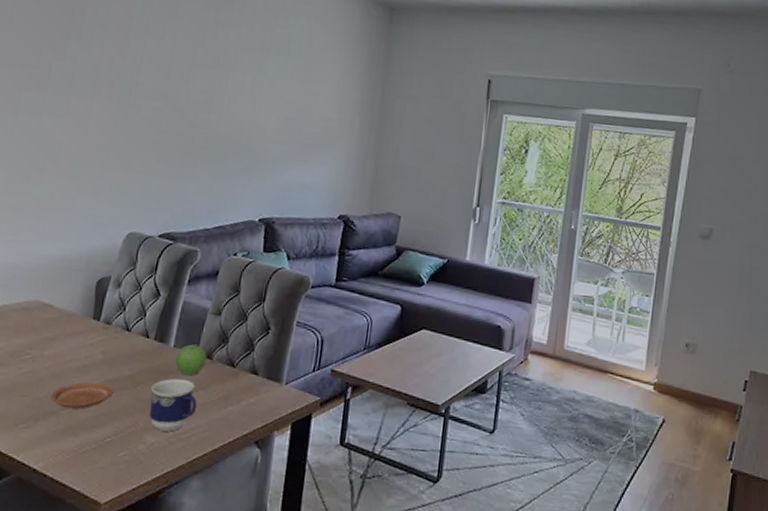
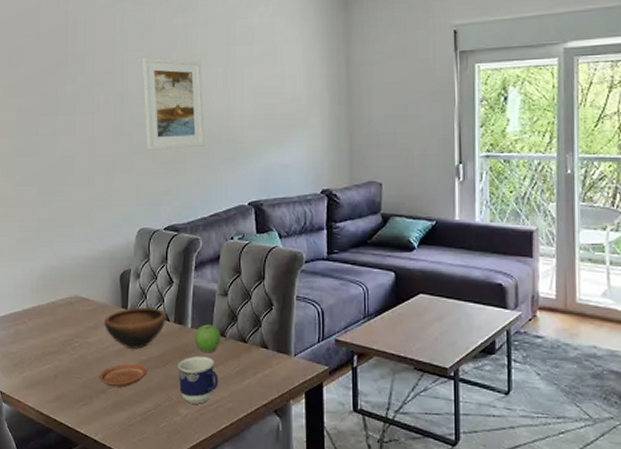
bowl: none [68,319,147,367] -> present [105,307,167,349]
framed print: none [152,47,229,153] -> present [142,57,205,150]

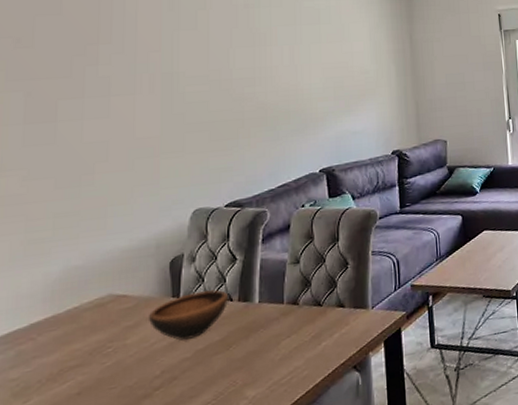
plate: present [99,363,149,388] -> none [141,353,207,389]
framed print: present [142,57,205,150] -> none [196,36,271,128]
cup: present [178,356,218,404] -> none [243,329,291,383]
fruit: present [195,324,221,353] -> none [263,295,293,326]

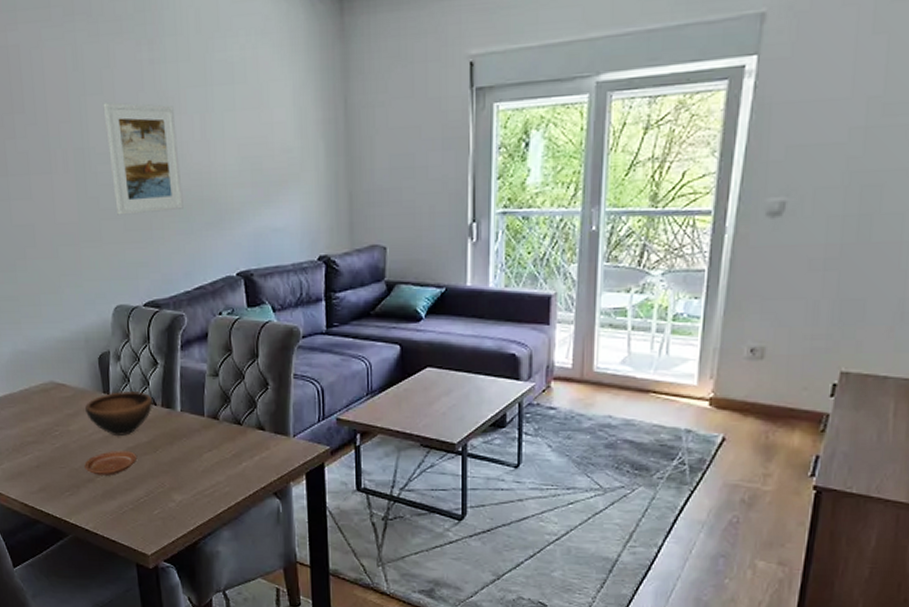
plate: none [141,353,207,389] -> present [84,451,138,476]
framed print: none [196,36,271,128] -> present [103,102,183,215]

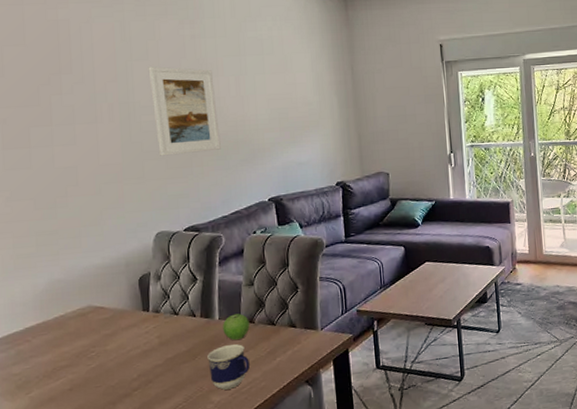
plate: present [84,451,138,476] -> none [122,361,177,389]
bowl: present [85,392,153,435] -> none [124,306,193,349]
cup: none [169,440,213,489] -> present [207,343,250,390]
fruit: none [185,407,214,437] -> present [223,313,250,341]

